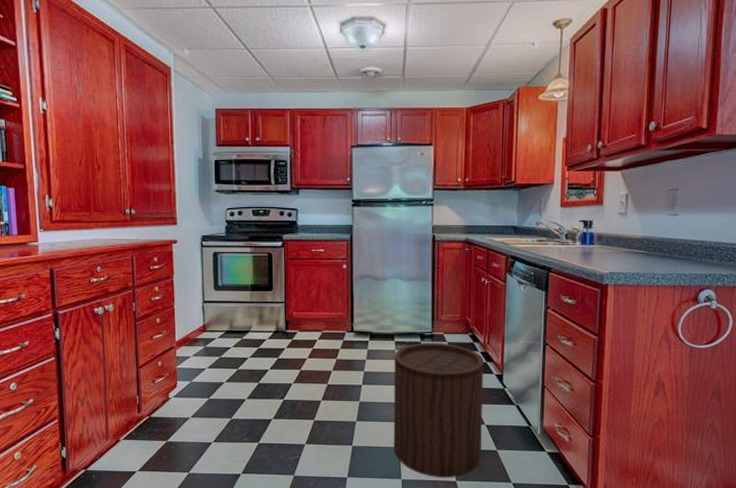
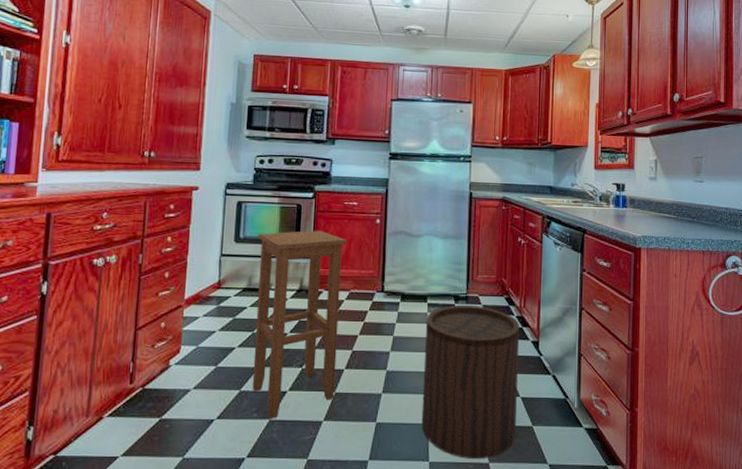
stool: none [234,276,316,442] -> present [252,230,347,419]

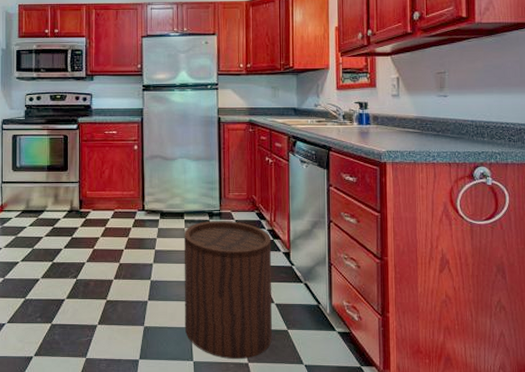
stool: present [252,230,347,419] -> none [32,157,109,323]

